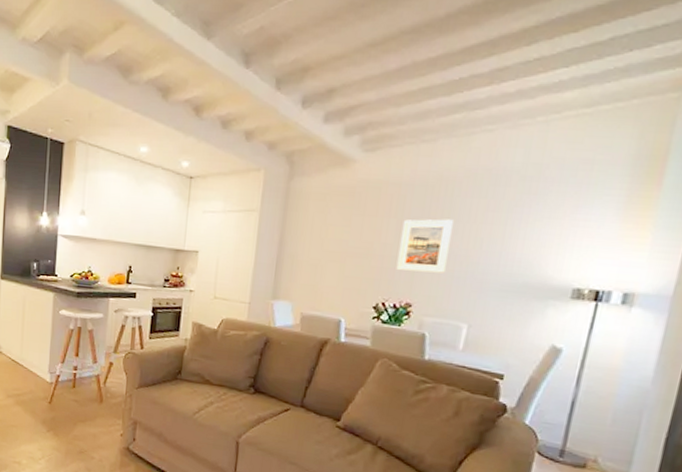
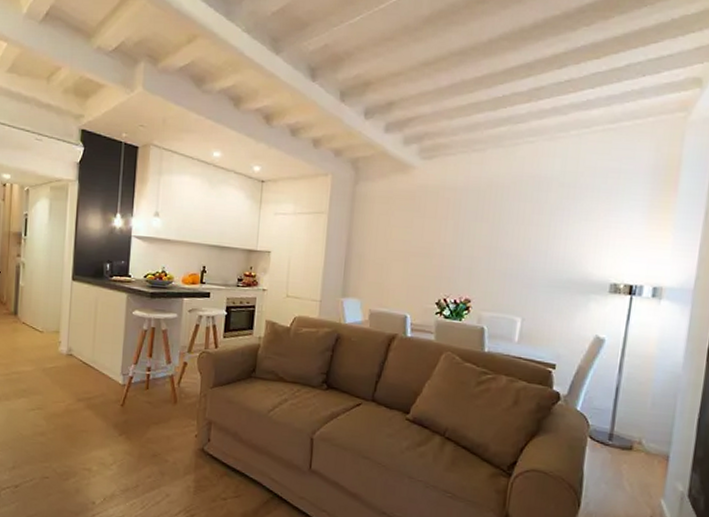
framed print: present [396,219,454,273] -> none [455,221,505,271]

